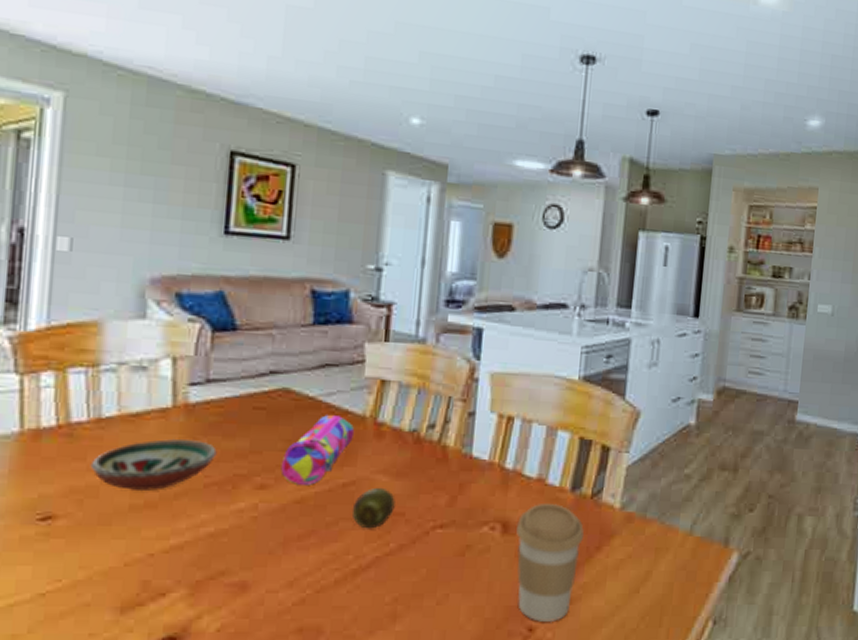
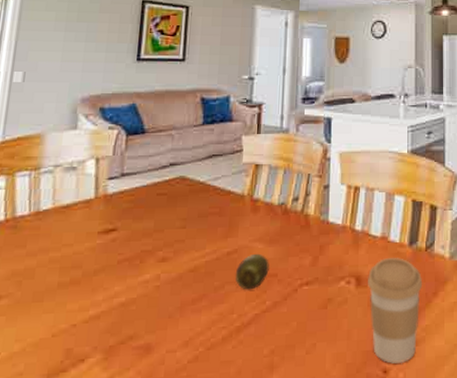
decorative bowl: present [90,438,217,492] -> none [29,223,129,271]
pencil case: present [280,415,355,485] -> none [178,196,236,256]

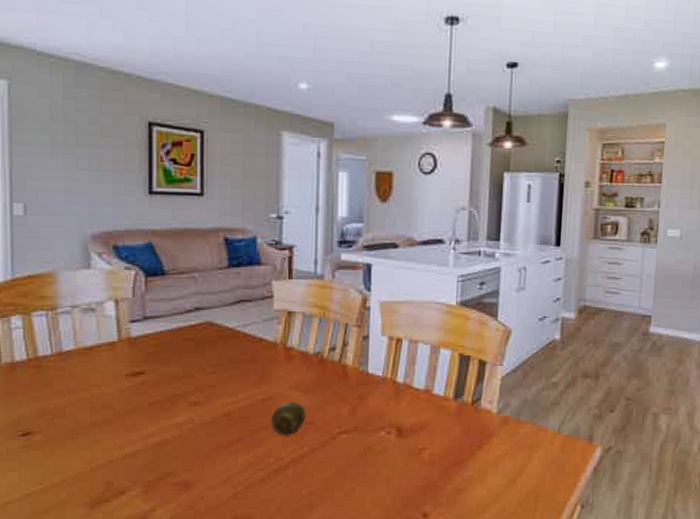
coffee cup: present [367,258,422,364] -> none [408,411,466,510]

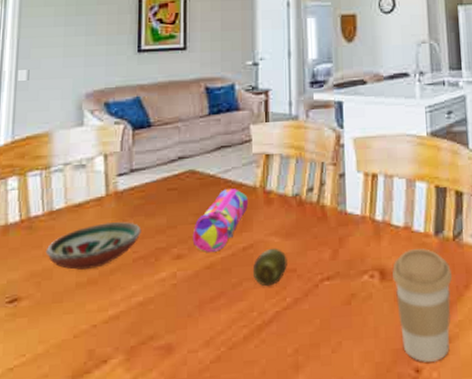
decorative bowl: none [57,366,157,411] -> present [45,222,142,271]
pencil case: none [210,343,269,401] -> present [192,189,249,252]
coffee cup: none [408,411,466,510] -> present [391,248,452,363]

